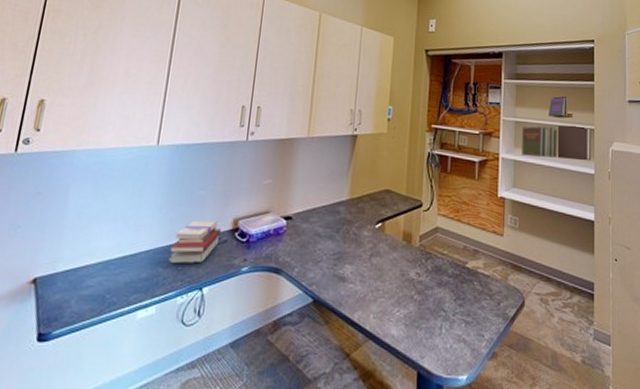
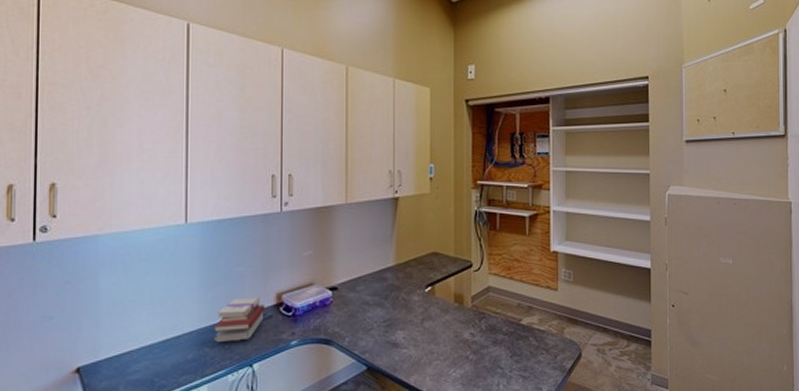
books: present [522,126,559,158] -> none [574,174,612,207]
books: present [548,96,574,119] -> none [600,140,627,164]
binder: present [557,125,592,161] -> none [611,170,647,208]

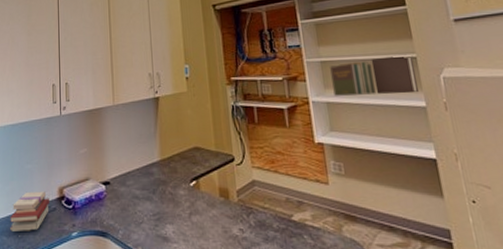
books: none [574,174,612,207] -> present [330,61,378,96]
binder: none [611,170,647,208] -> present [371,54,419,94]

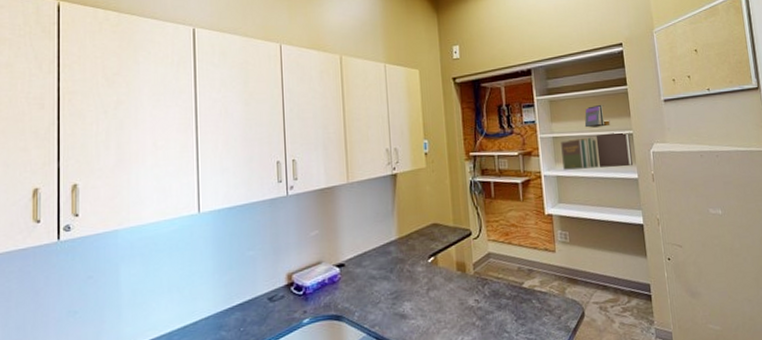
books: present [10,191,51,231] -> none [230,279,278,325]
books: none [356,26,388,52] -> present [584,104,611,128]

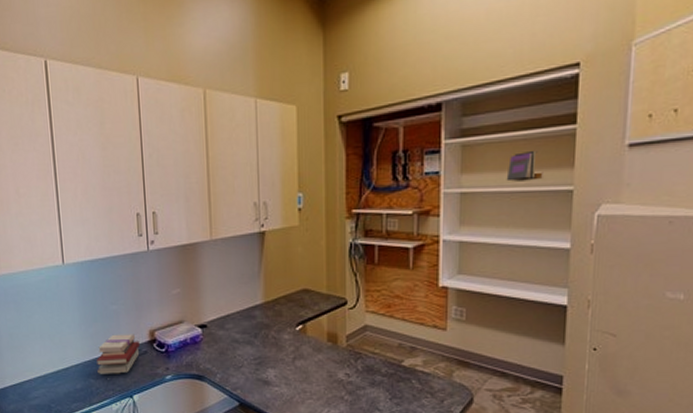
books: none [230,279,278,325] -> present [96,334,141,374]
books: present [561,137,600,170] -> none [469,193,521,234]
binder: present [596,131,634,167] -> none [518,186,570,234]

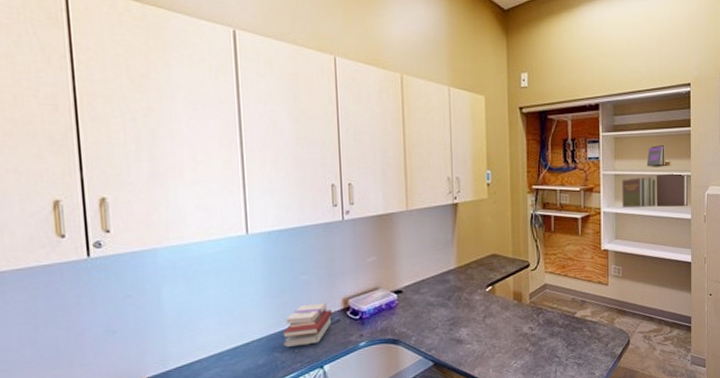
books: none [469,193,521,234] -> present [622,176,657,208]
binder: none [518,186,570,234] -> present [656,172,689,207]

